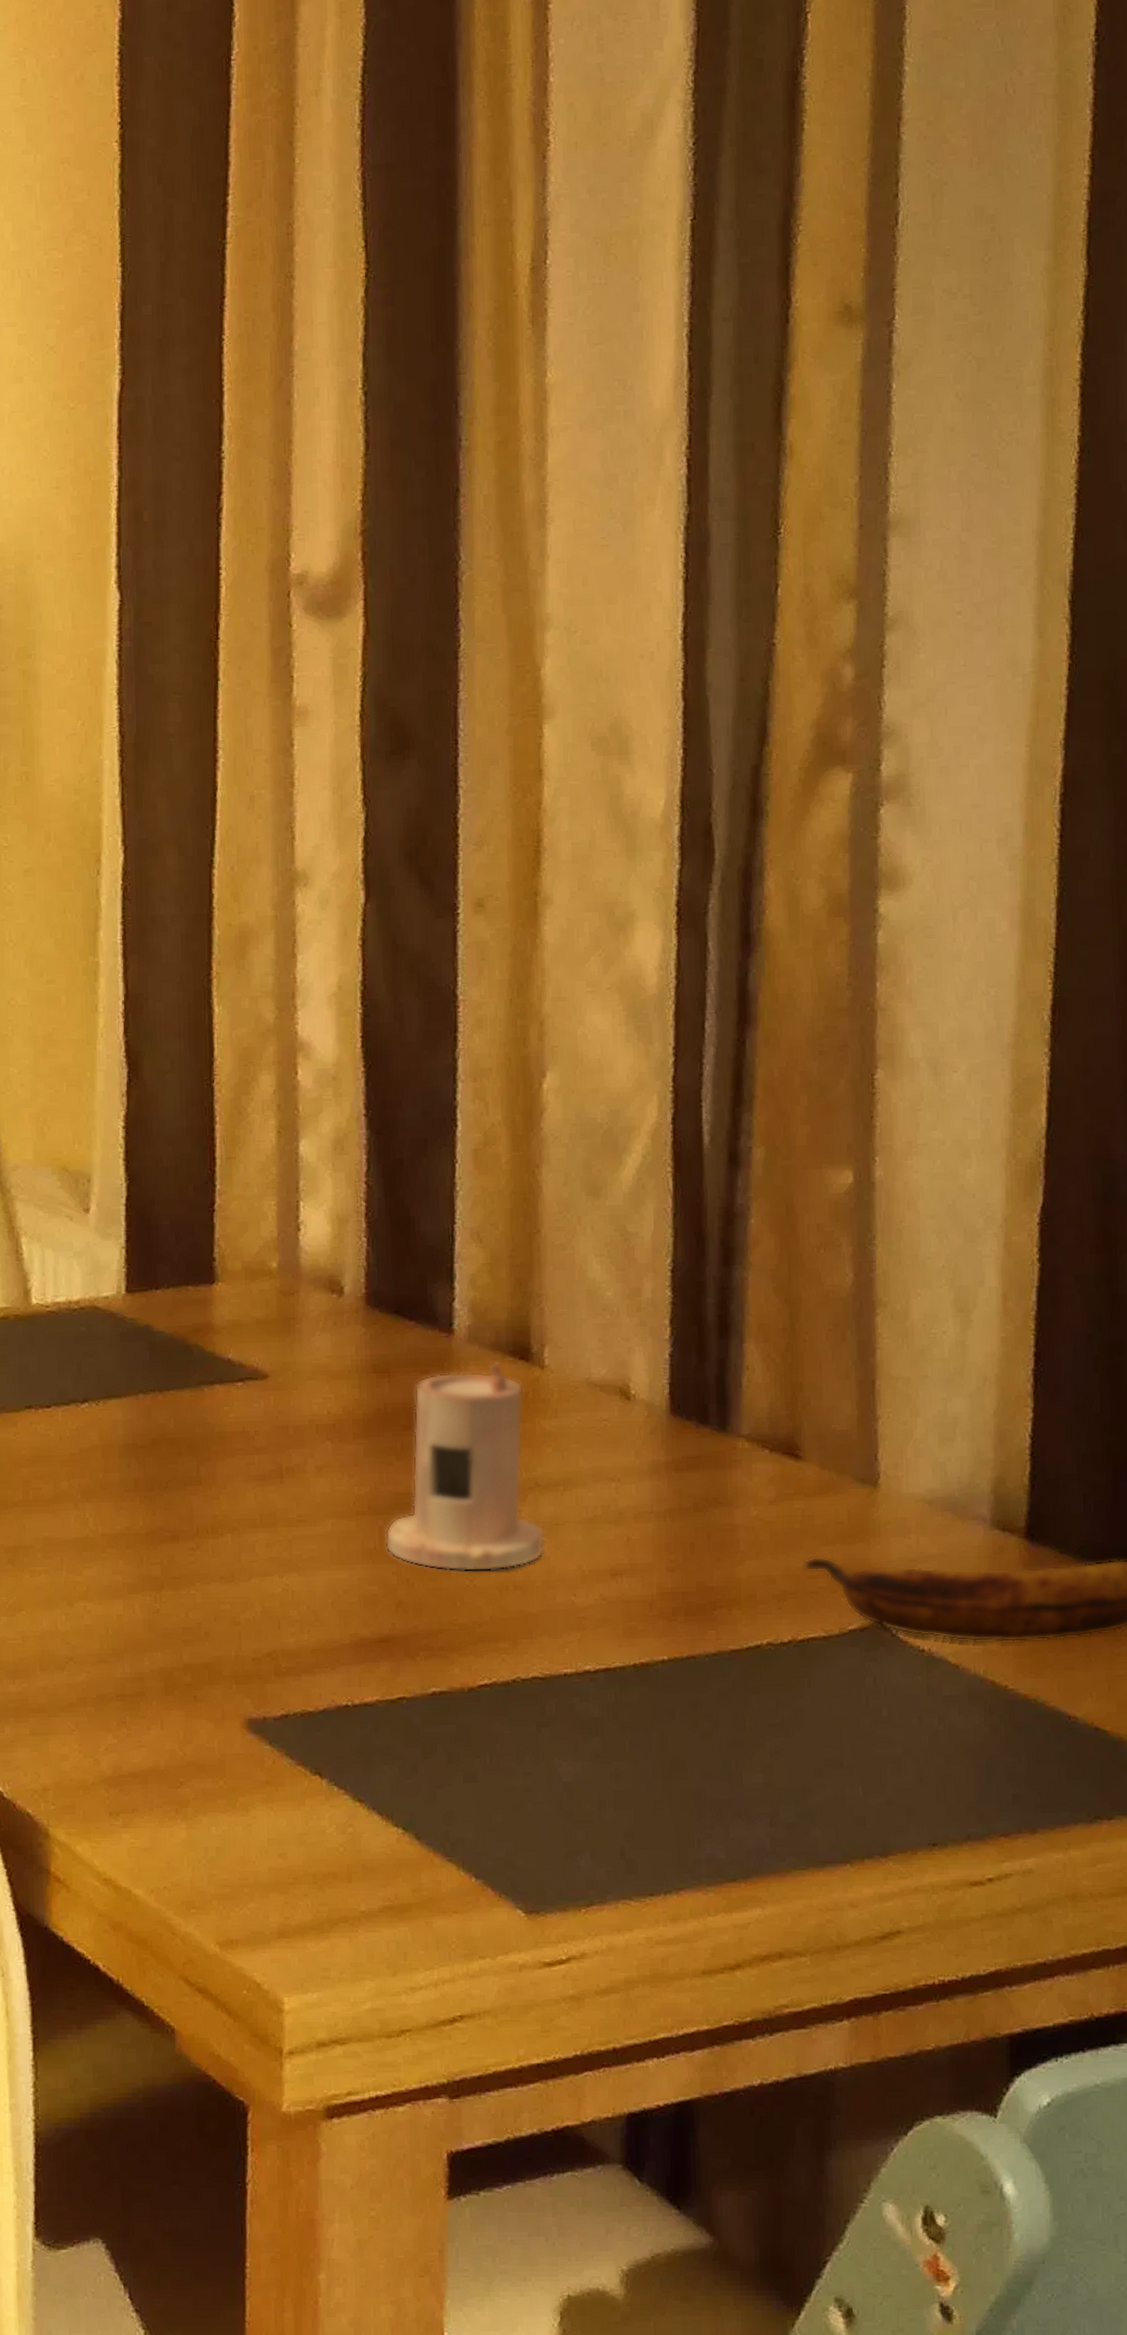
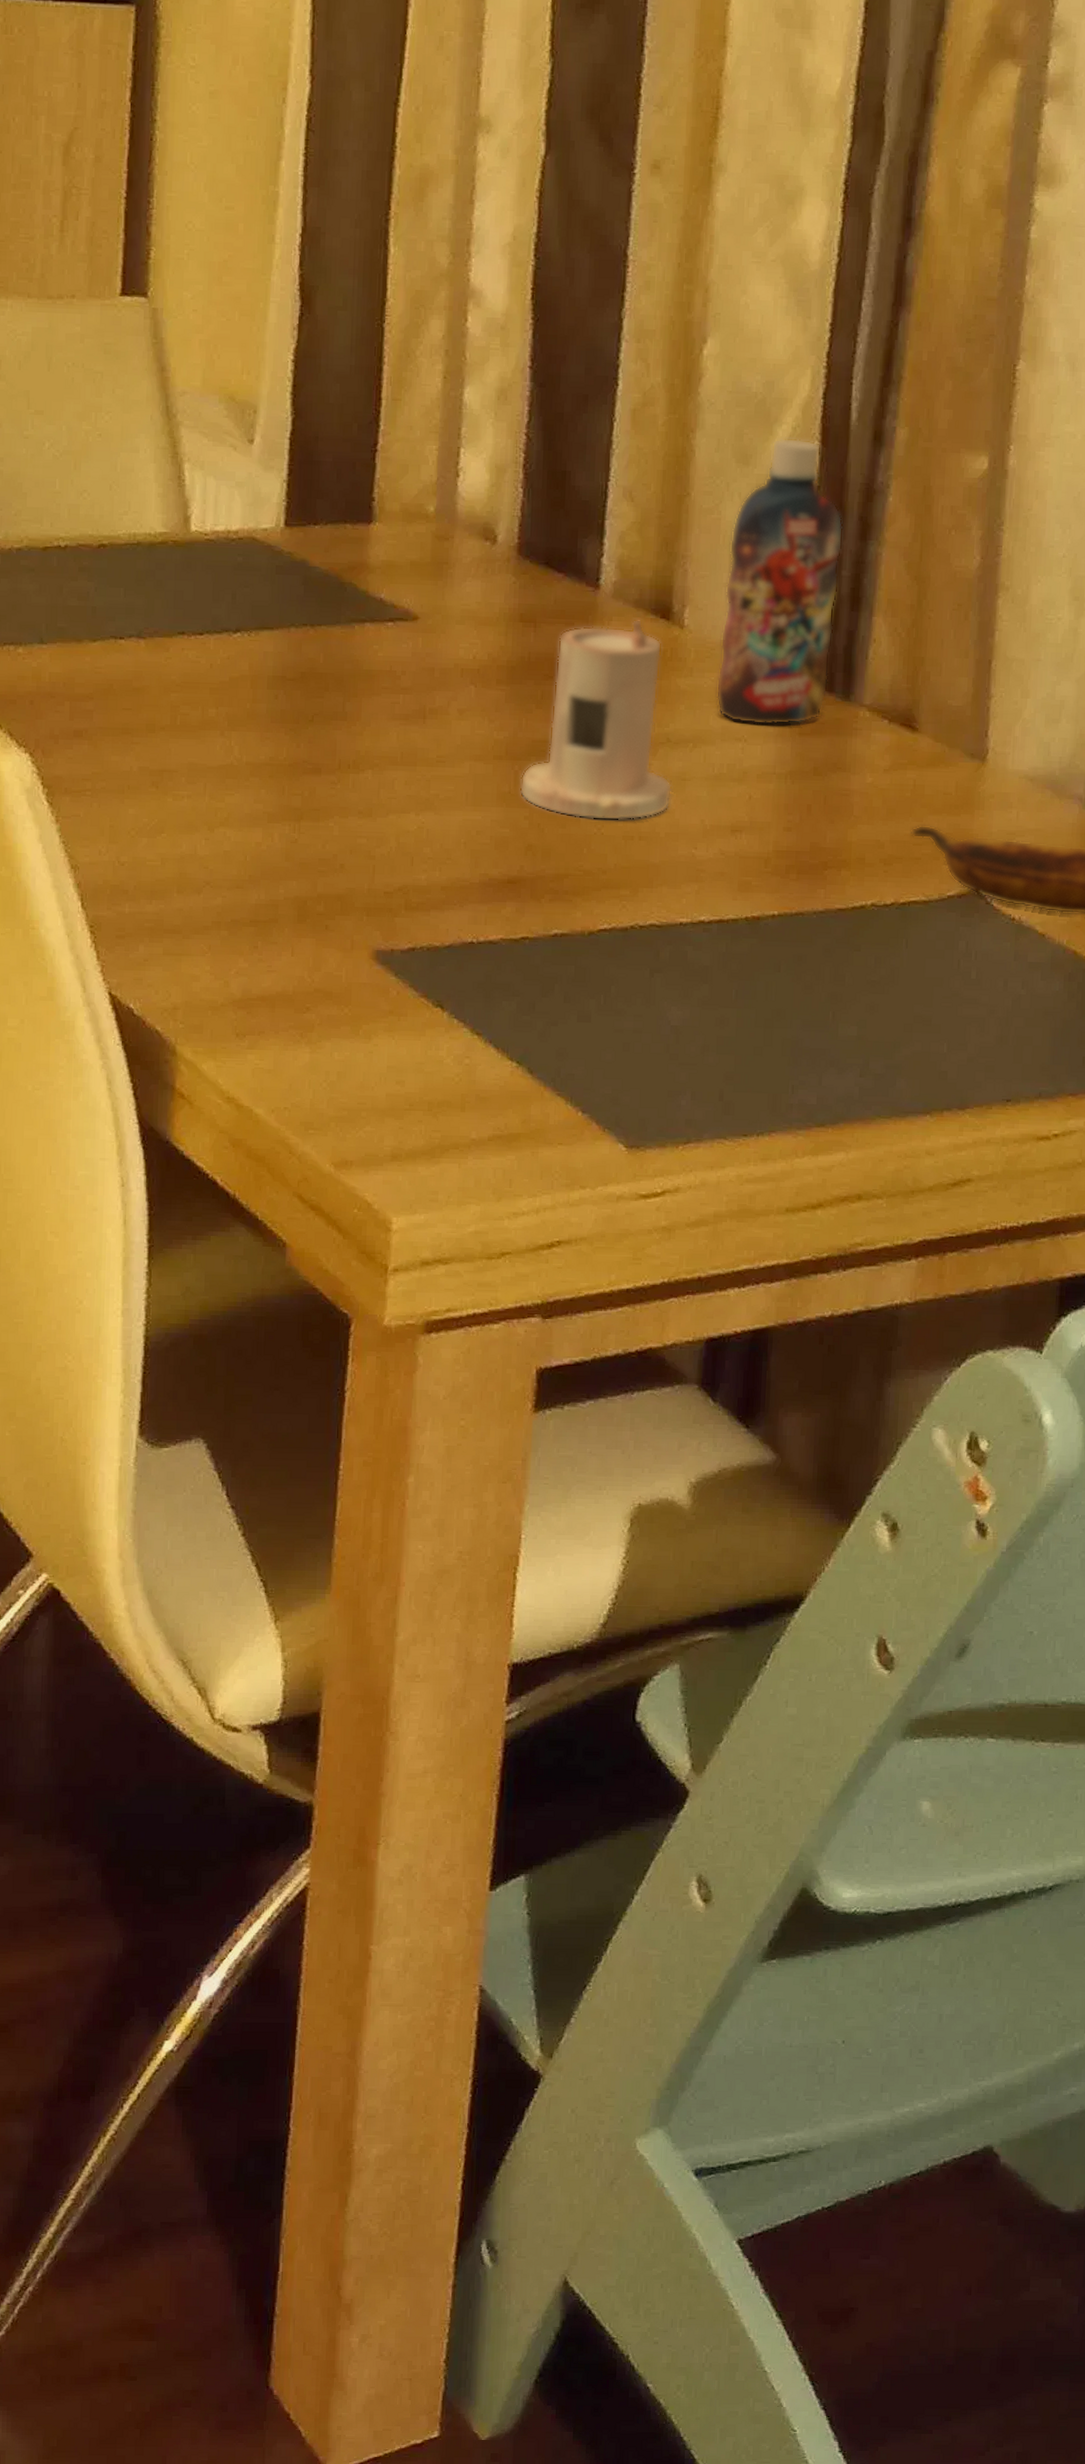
bottle: none [583,1166,706,1464] -> present [715,437,844,726]

